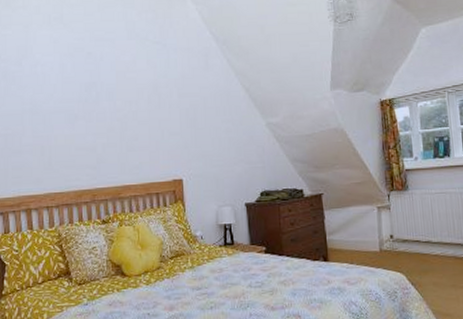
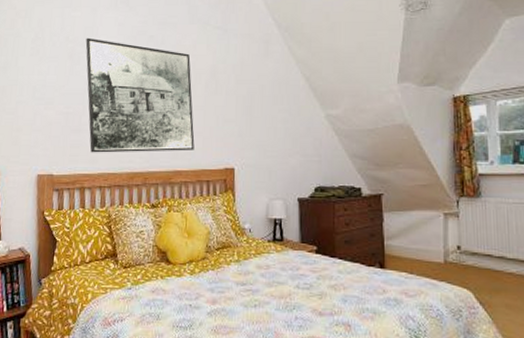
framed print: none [20,56,141,174] -> present [85,37,195,153]

